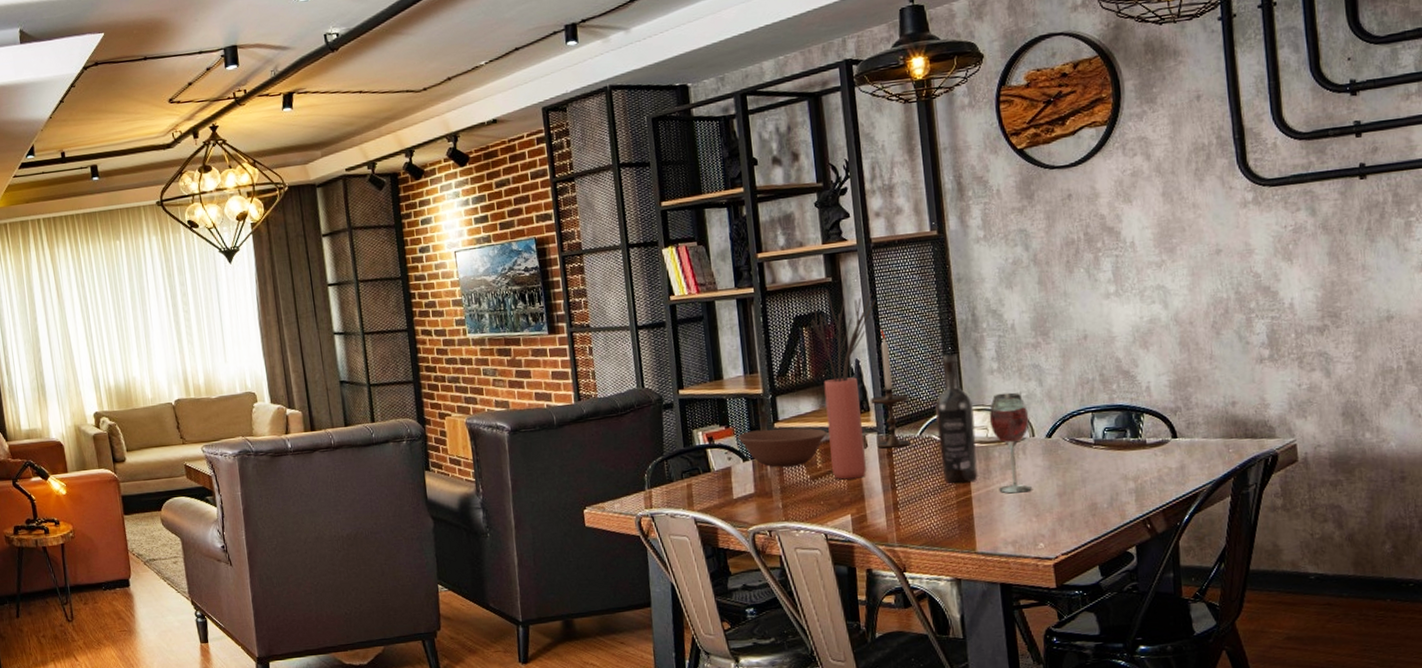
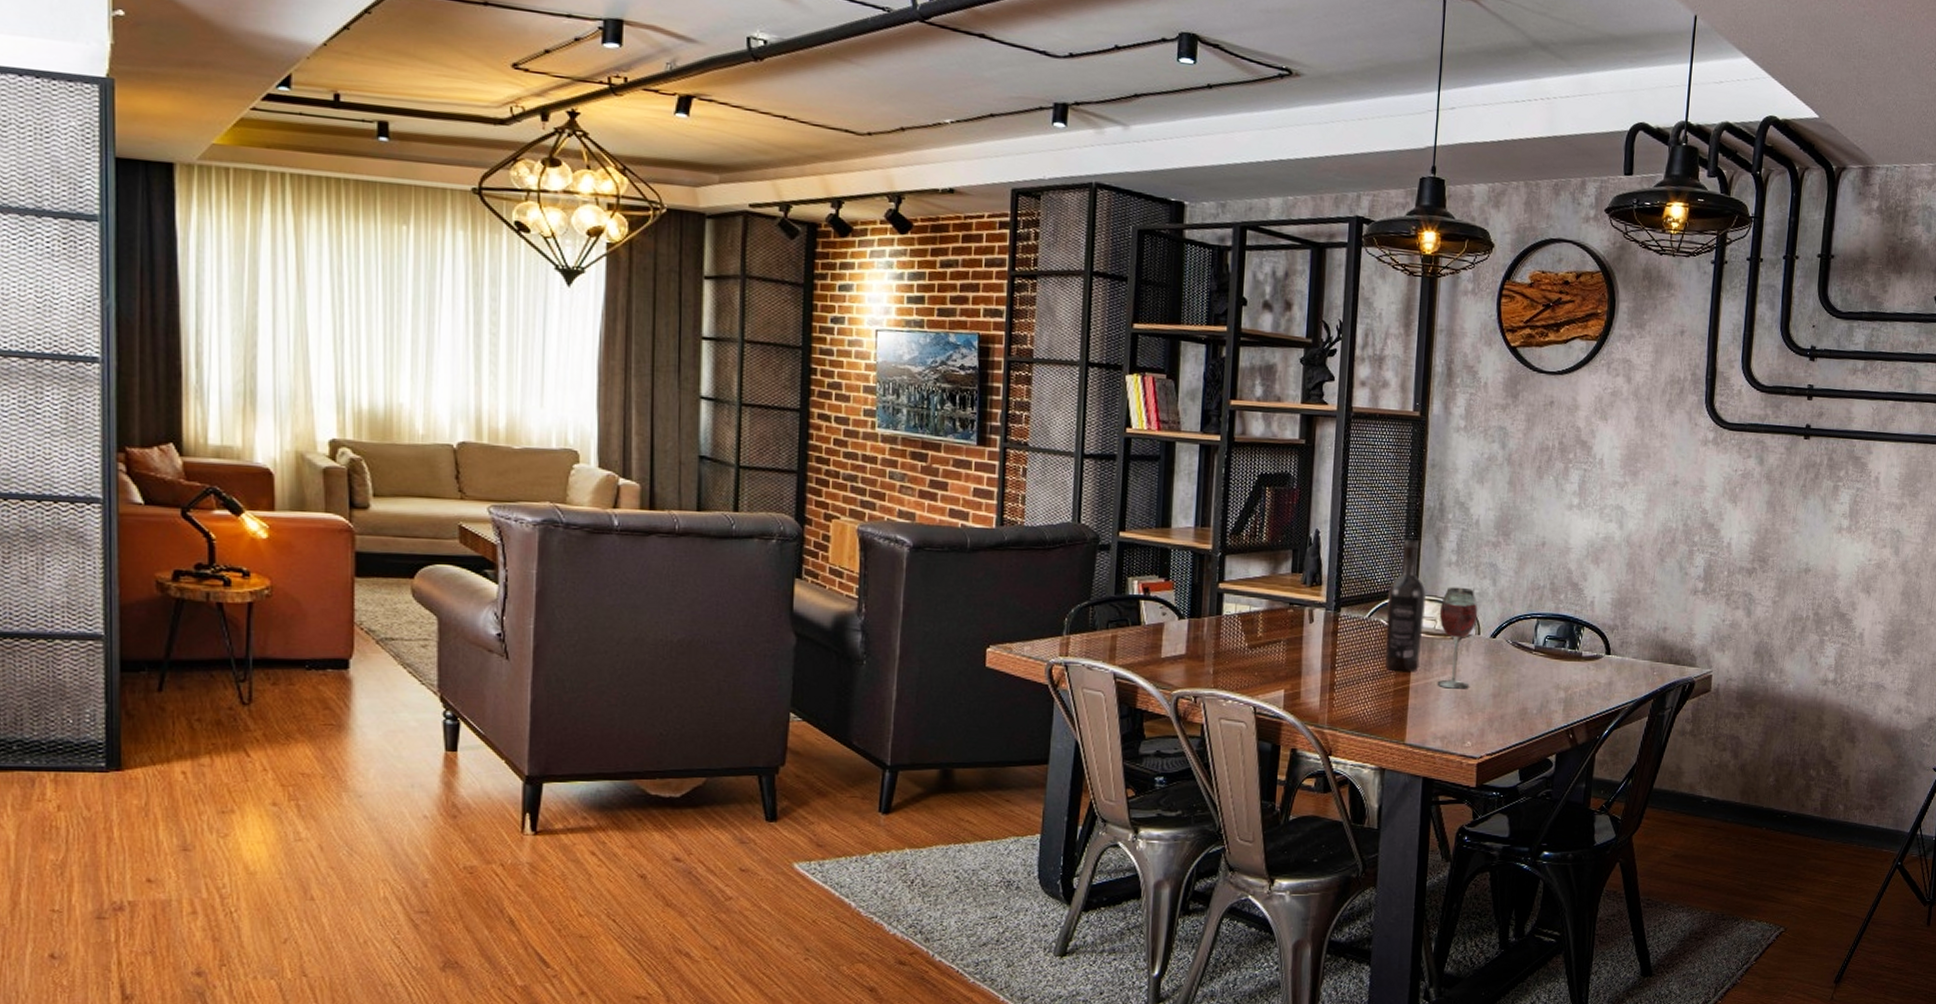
bowl: present [737,428,826,468] -> none [1177,587,1273,632]
vase: present [811,290,876,480] -> none [1273,452,1347,653]
candlestick: present [871,329,911,449] -> none [1325,503,1364,628]

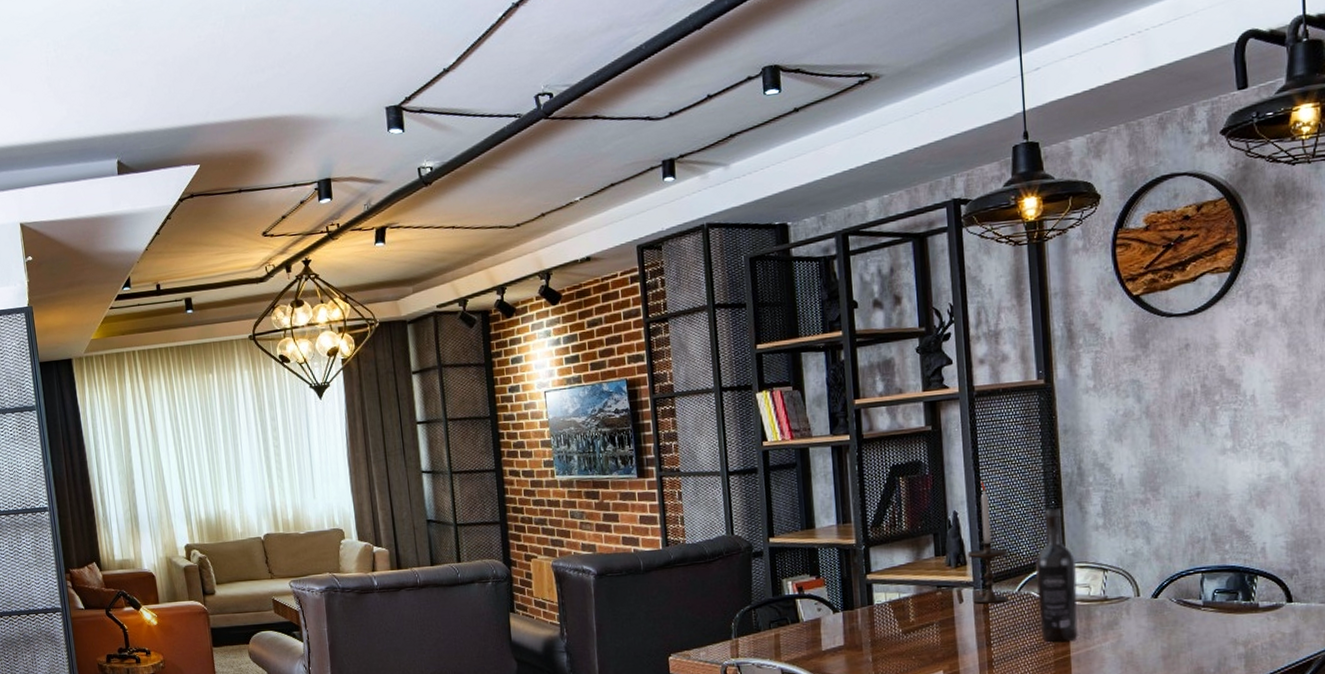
candlestick: none [1325,503,1364,628] -> present [968,481,1008,605]
wineglass: present [1437,587,1478,689] -> none [1092,549,1135,655]

